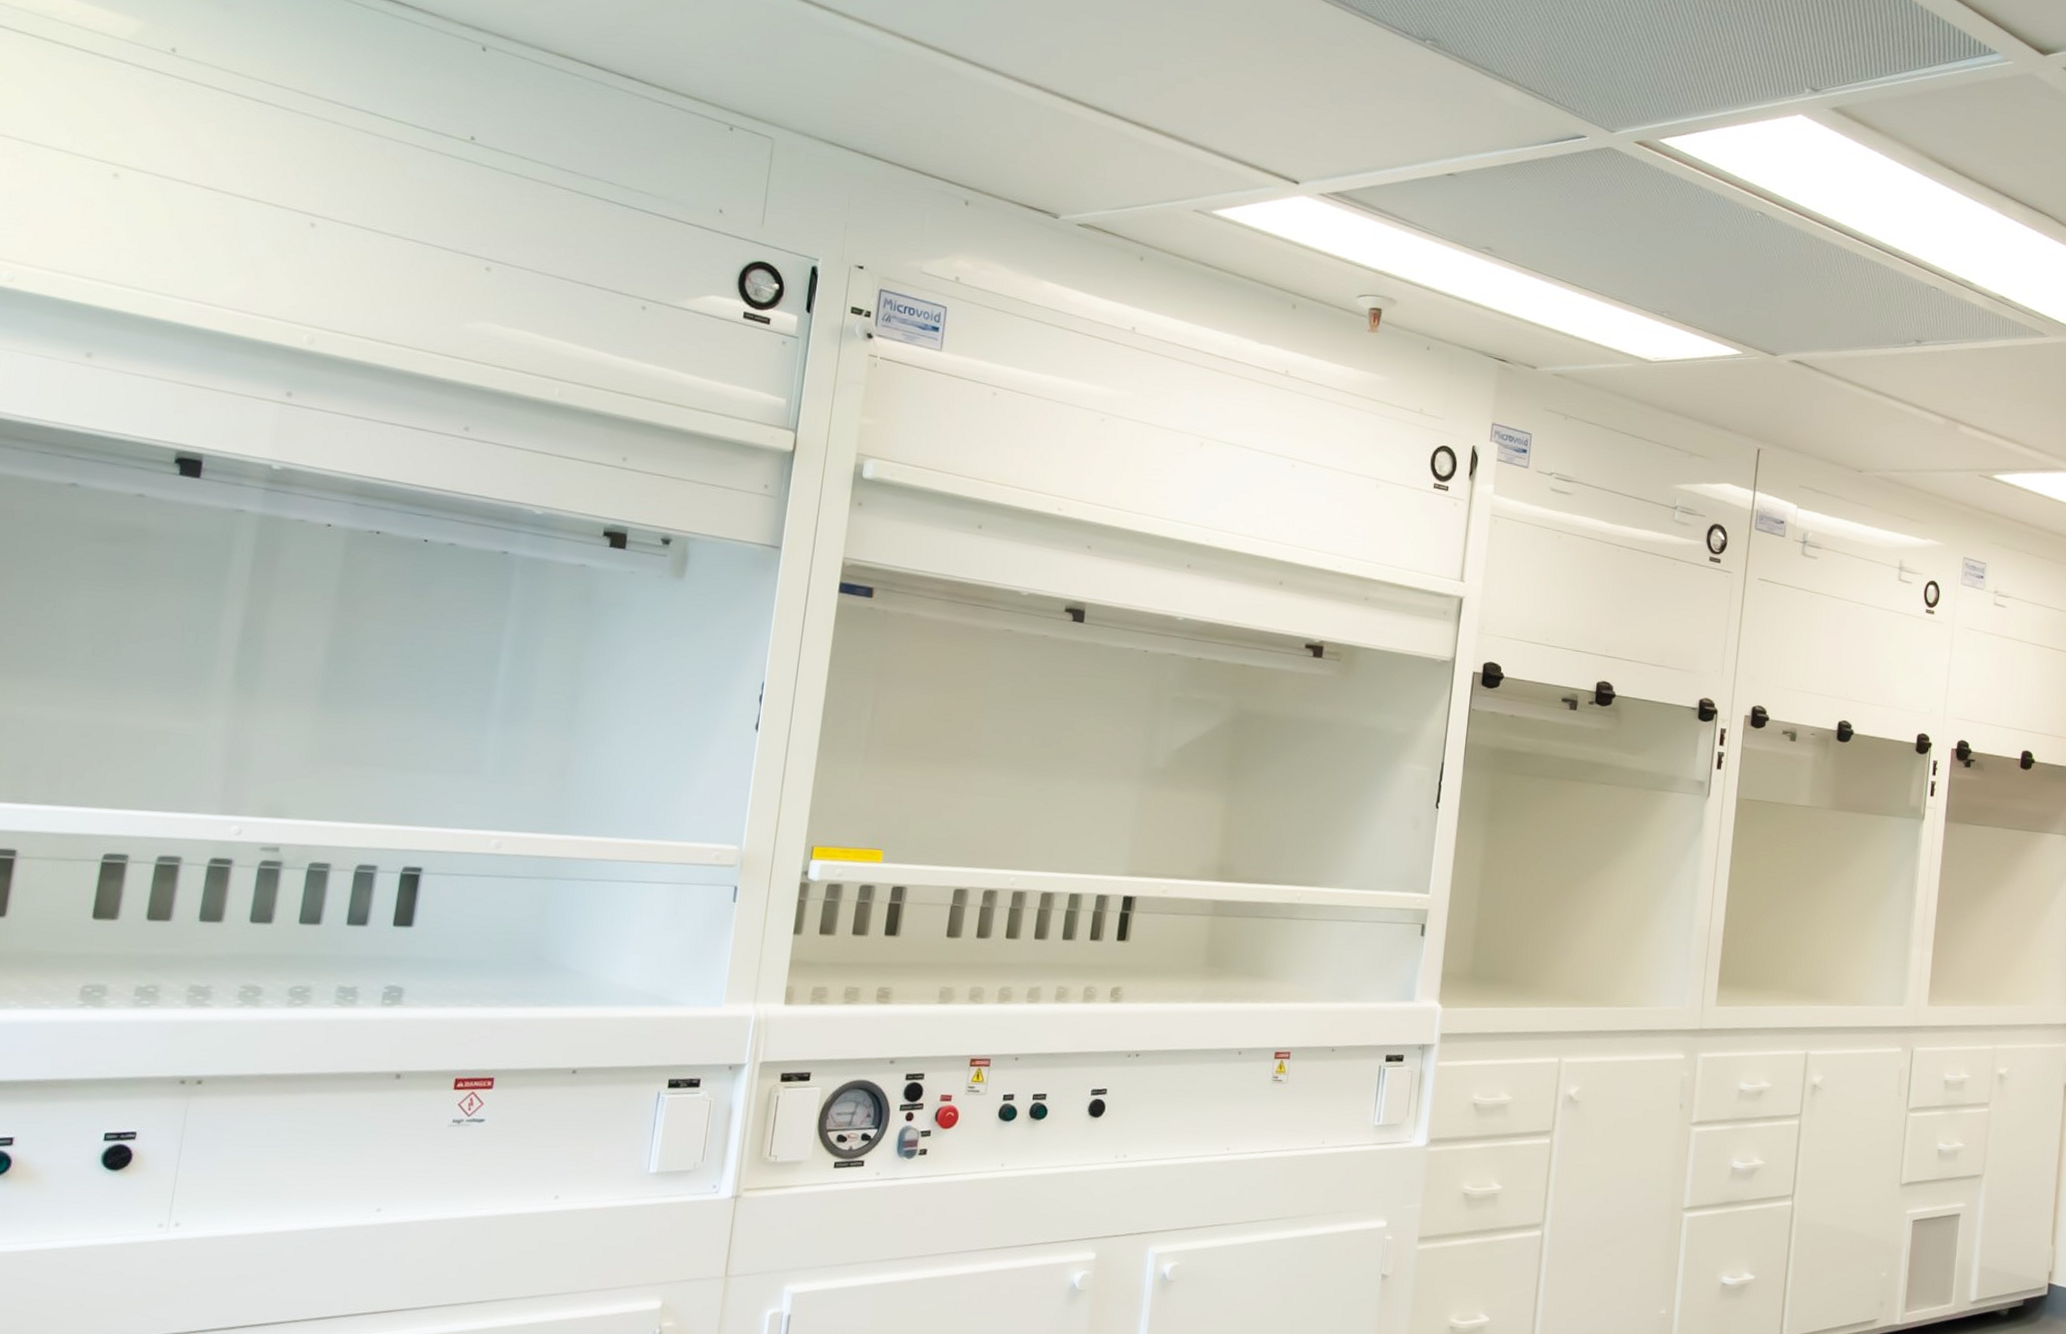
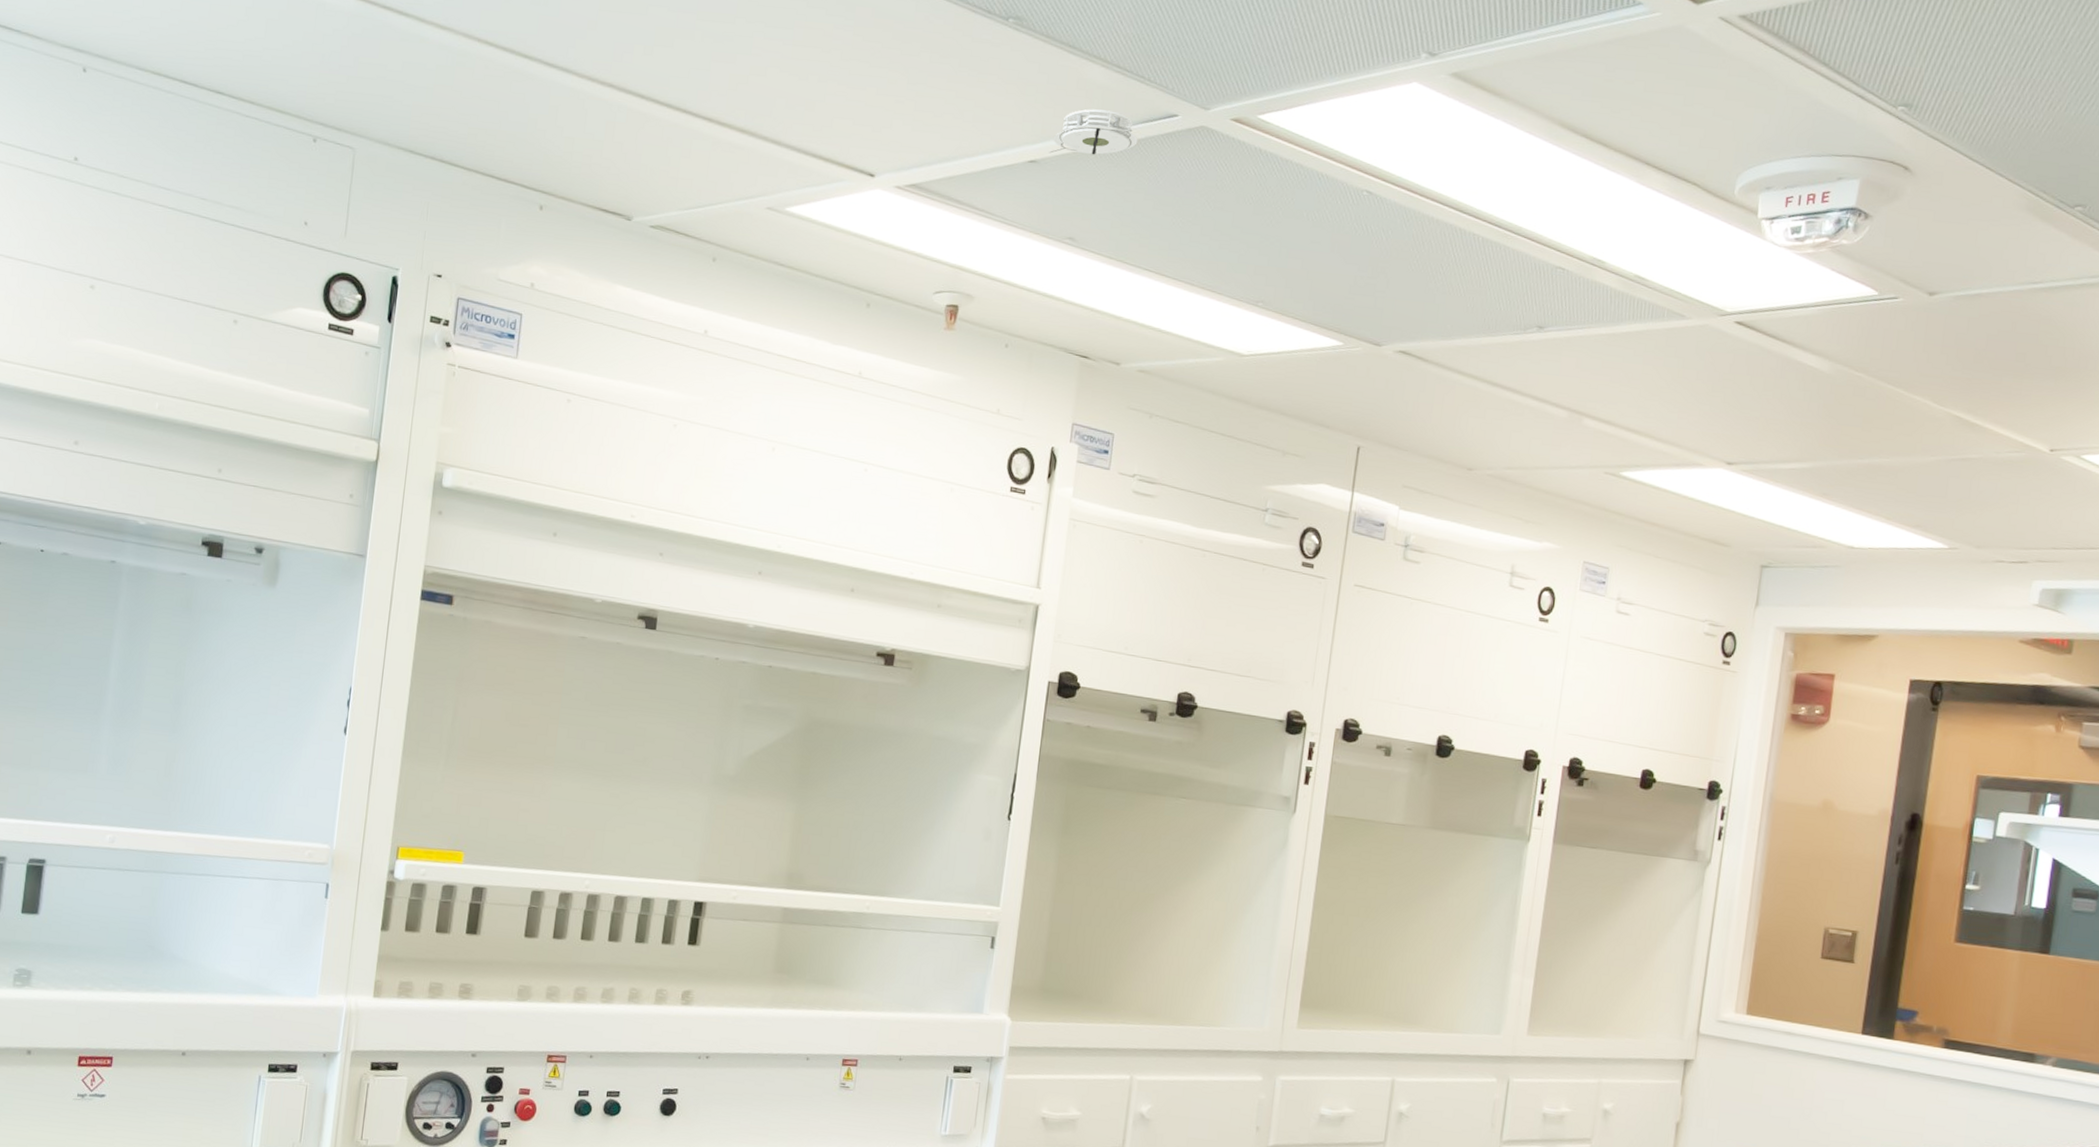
smoke detector: none [1466,127,1549,171] -> present [1049,109,1138,155]

